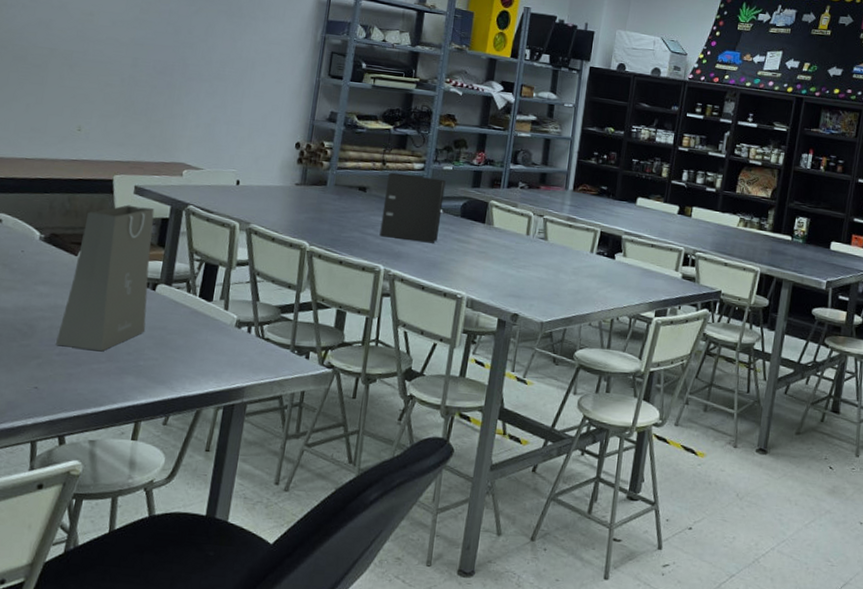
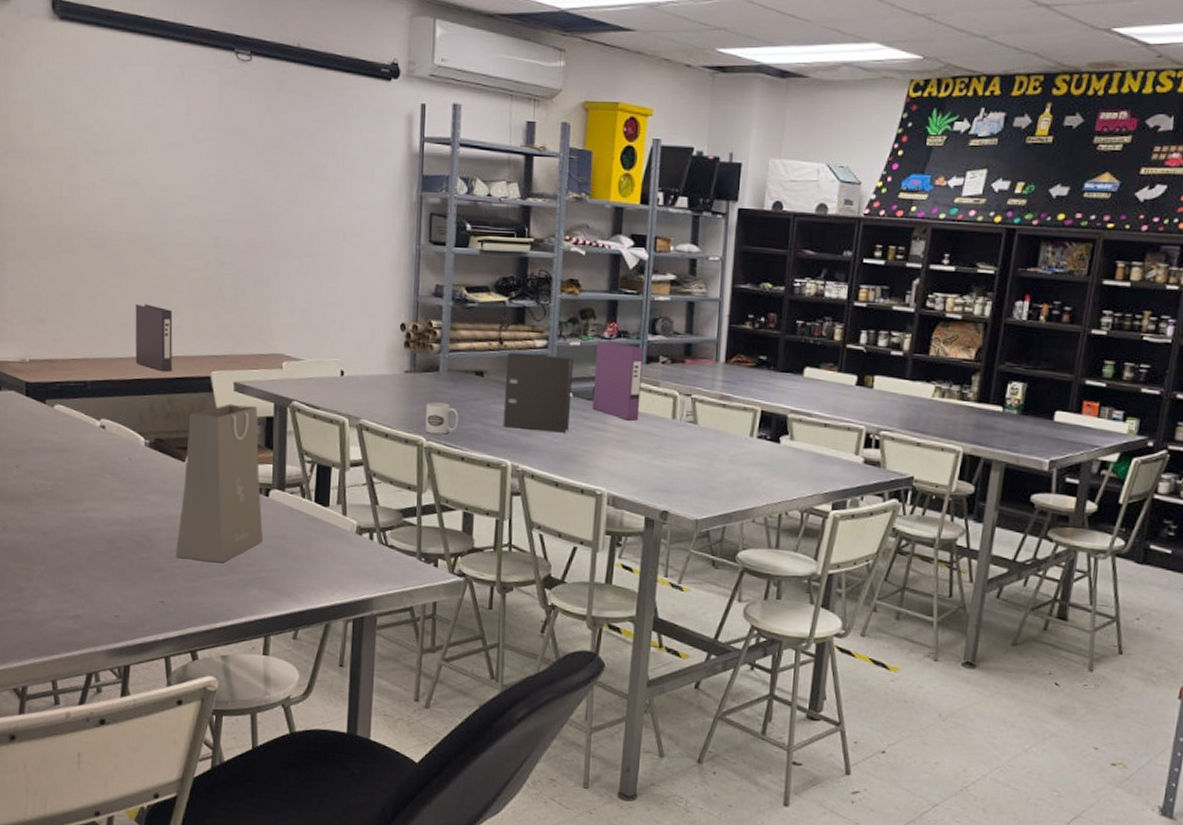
binder: none [41,111,83,174] -> present [135,304,173,372]
mug: none [309,211,341,241] -> present [425,402,460,435]
binder: none [458,166,507,236] -> present [592,340,645,421]

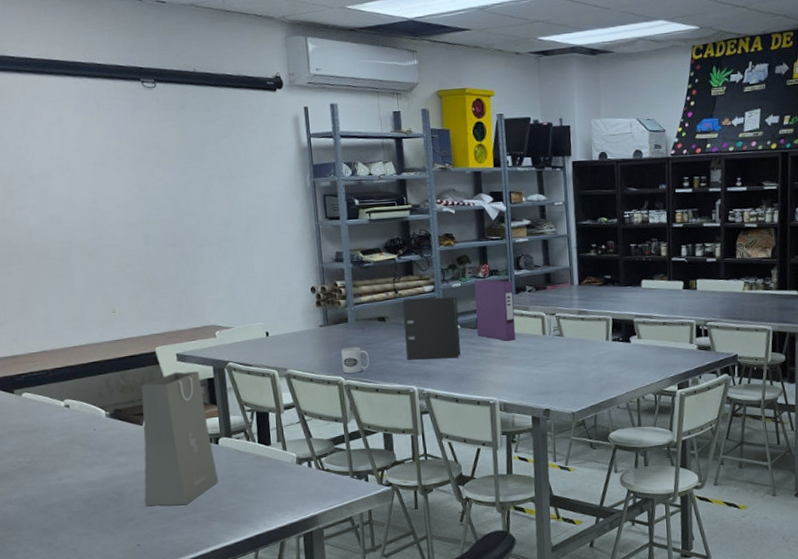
binder: present [135,304,173,372] -> none [82,298,121,354]

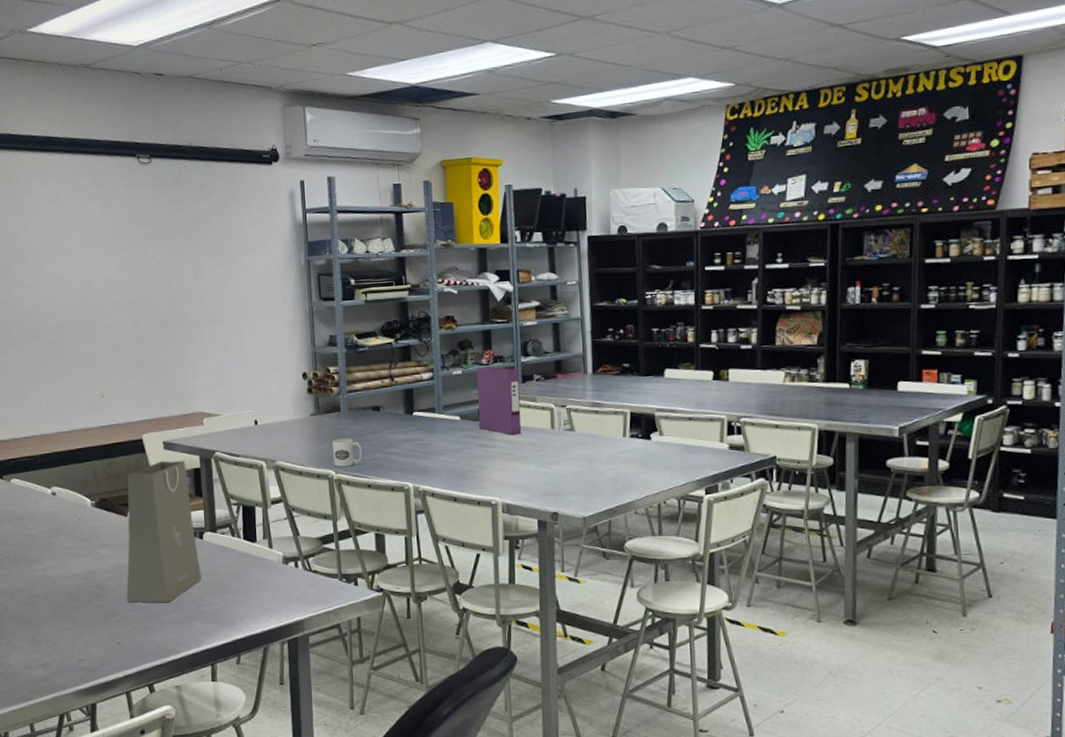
binder: present [402,296,461,360] -> none [398,385,460,454]

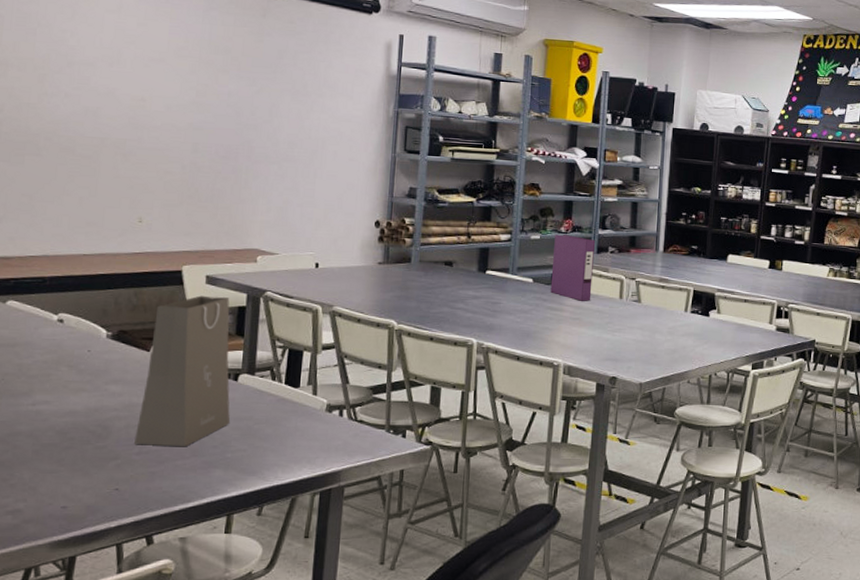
mug: present [332,438,363,467] -> none [396,289,429,318]

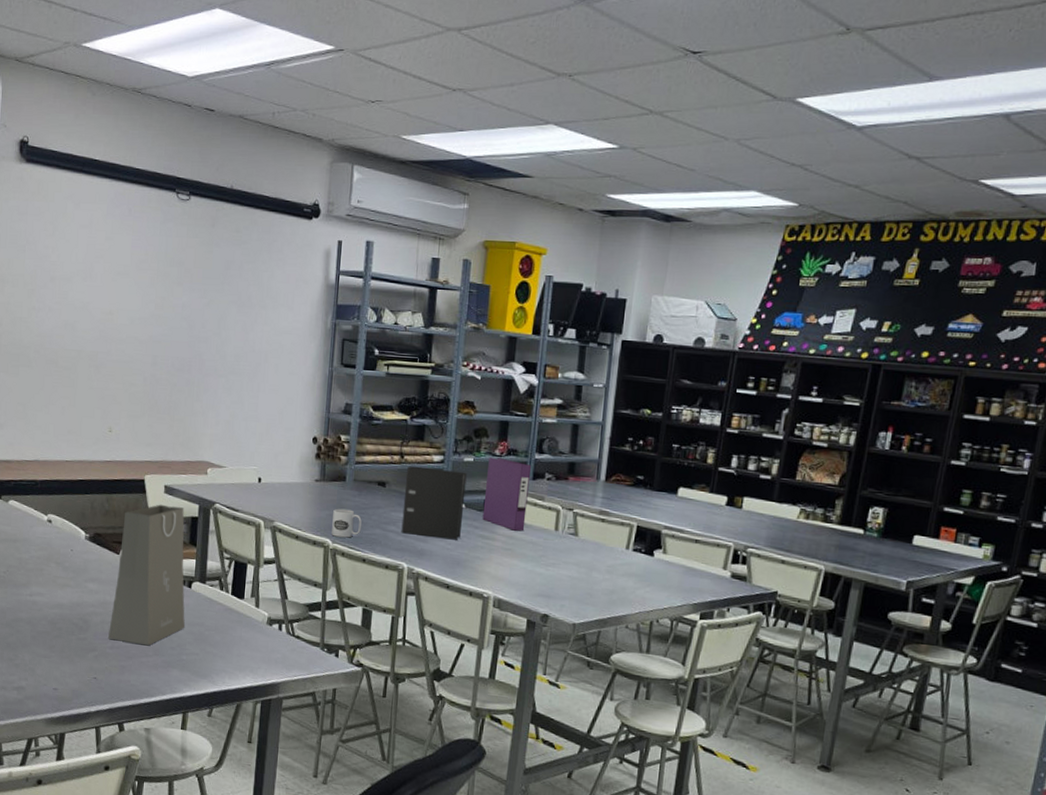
mug: none [396,289,429,318] -> present [331,508,363,538]
binder: none [469,245,534,313] -> present [401,466,467,540]

